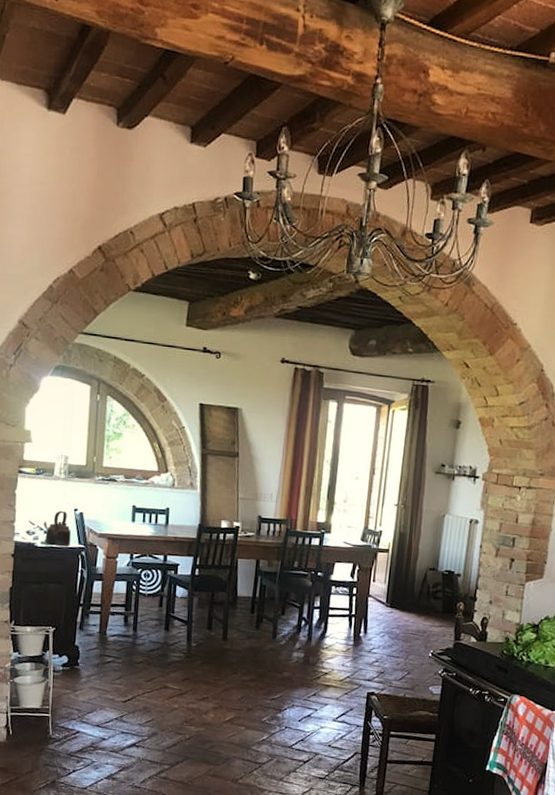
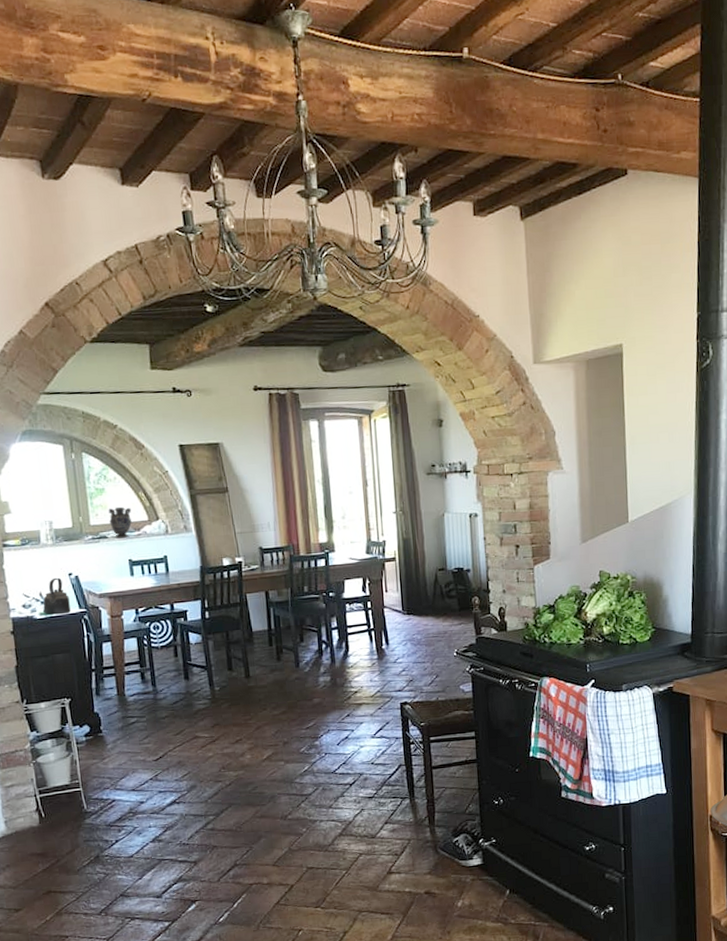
decorative vase: none [121,453,144,484] -> present [108,506,132,538]

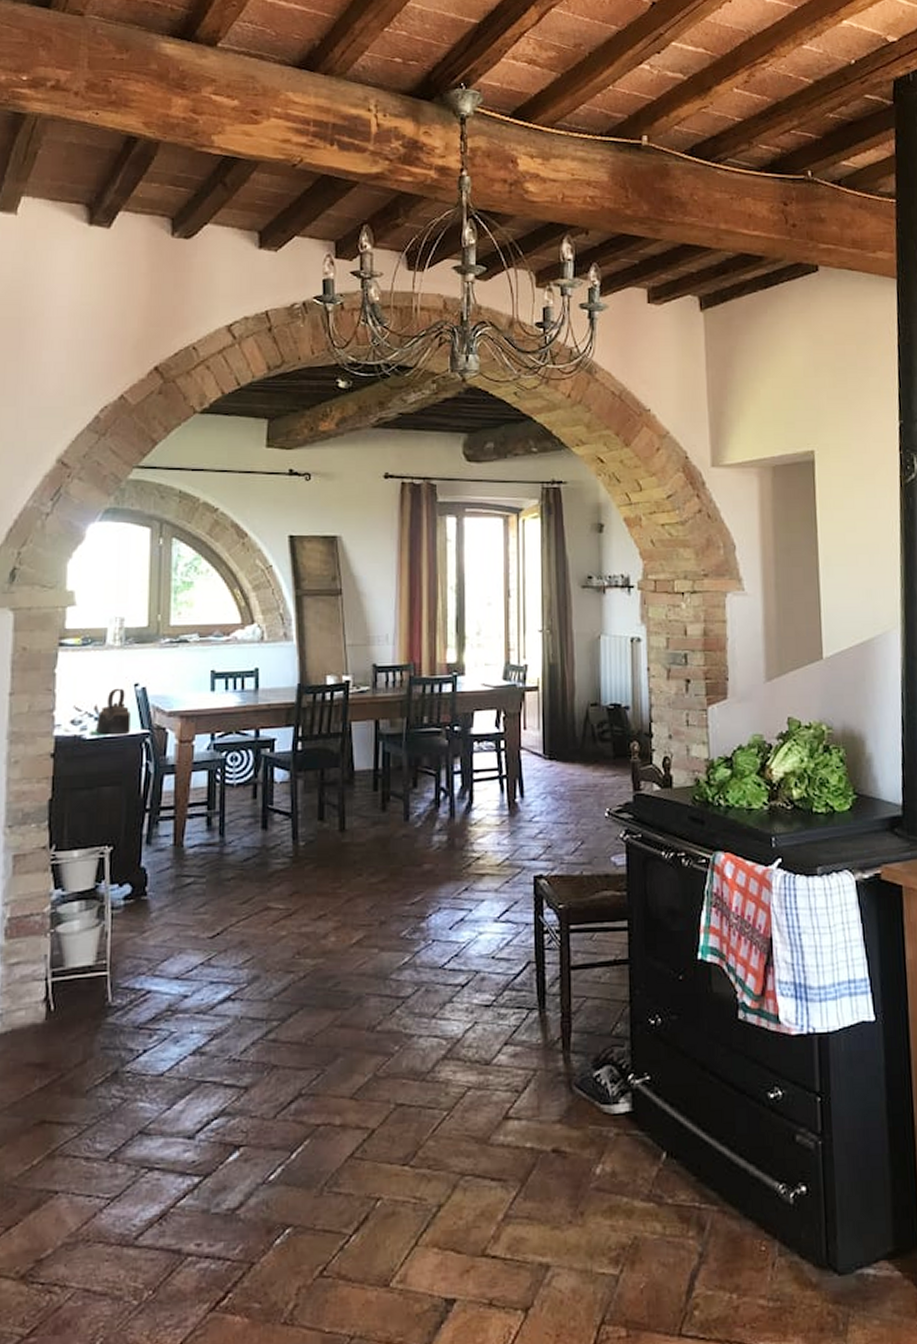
decorative vase: present [108,506,132,538] -> none [194,605,223,644]

